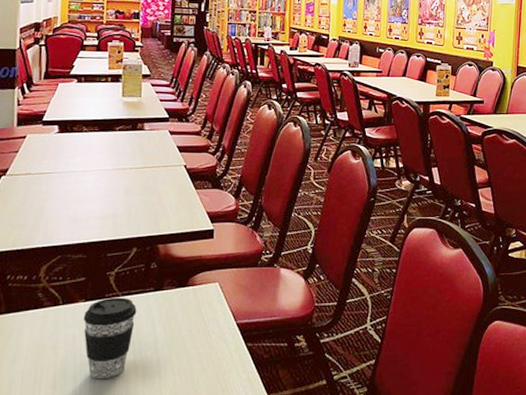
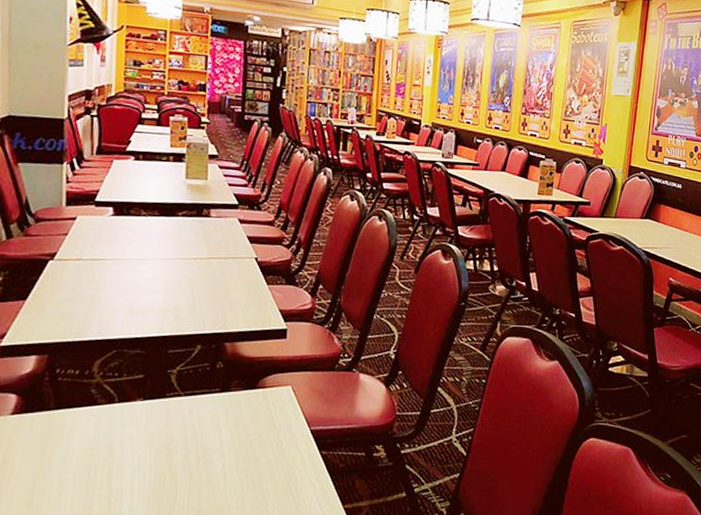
coffee cup: present [83,297,137,380] -> none [141,397,201,483]

